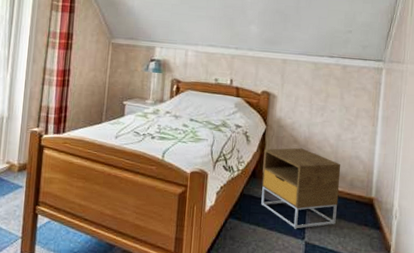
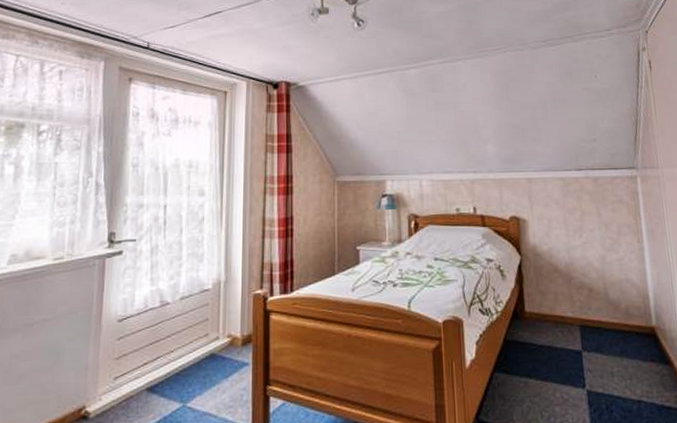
nightstand: present [261,147,341,229] -> none [523,277,618,376]

